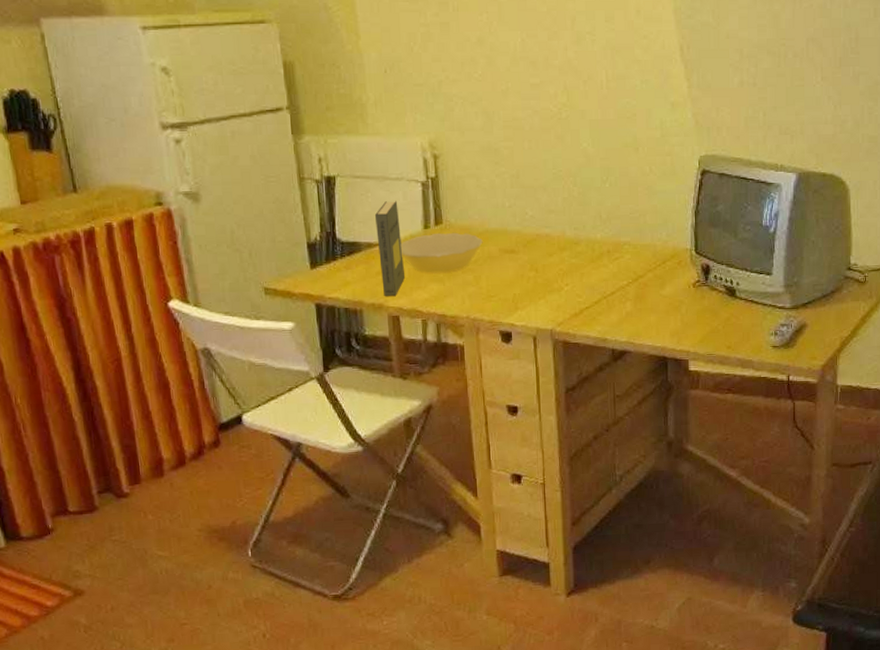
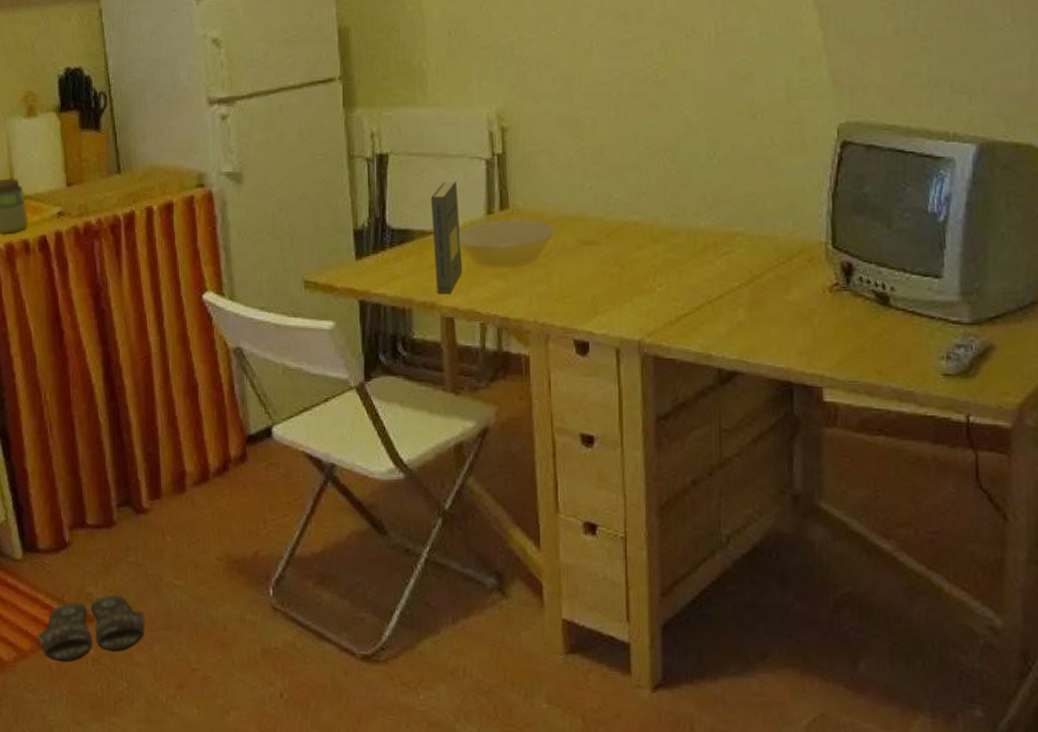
slippers: none [28,569,134,632] -> present [38,594,145,662]

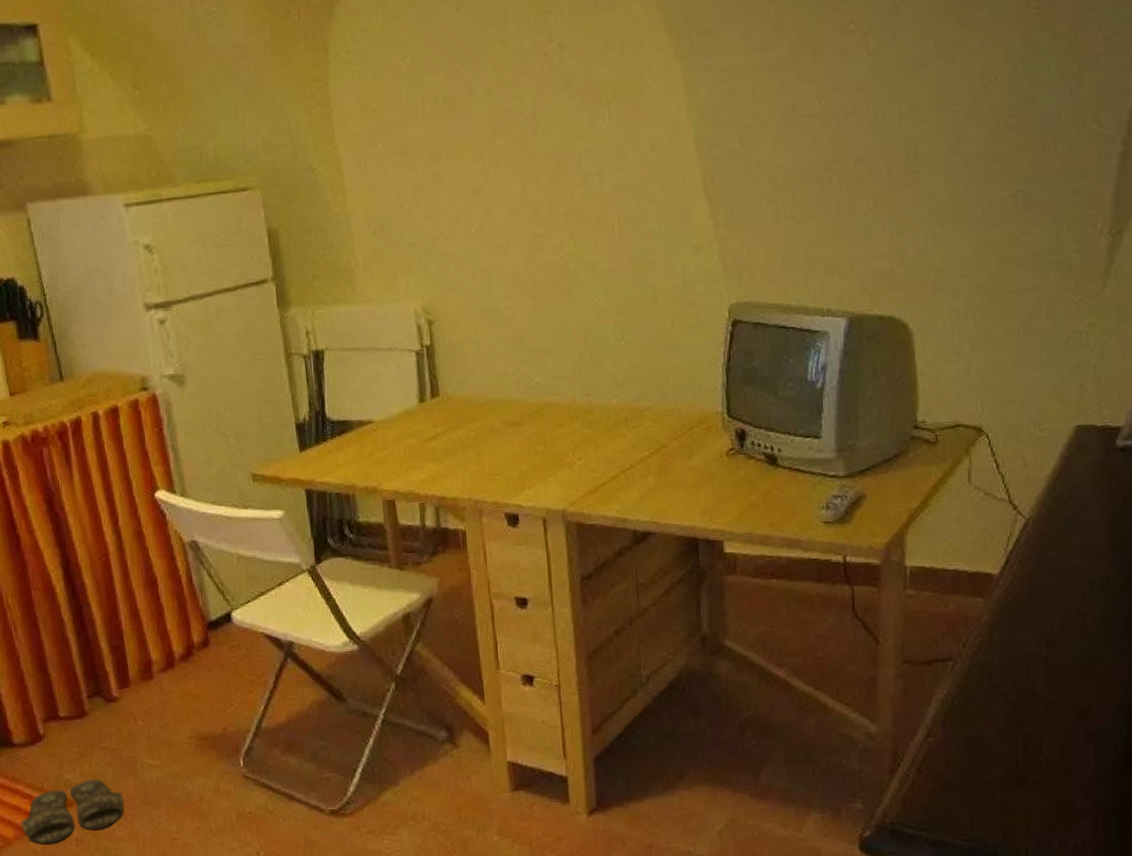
book: present [430,182,463,295] -> none [366,373,401,480]
bowl: present [458,218,557,267] -> none [394,405,484,452]

